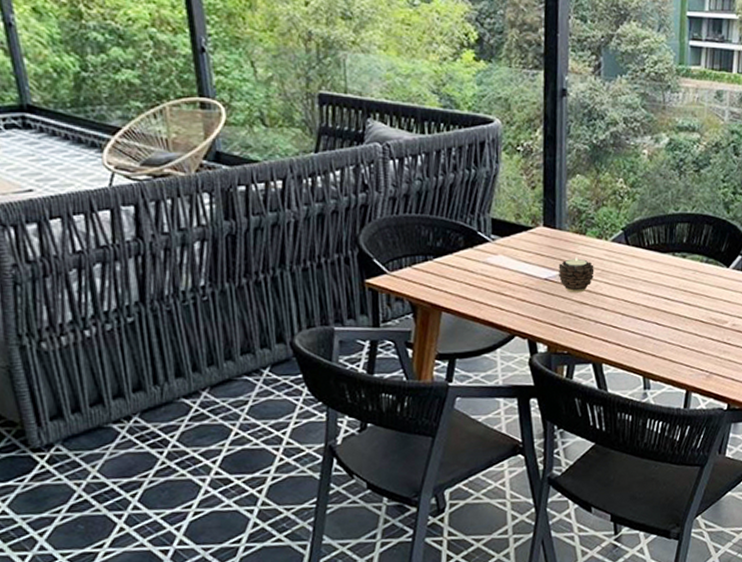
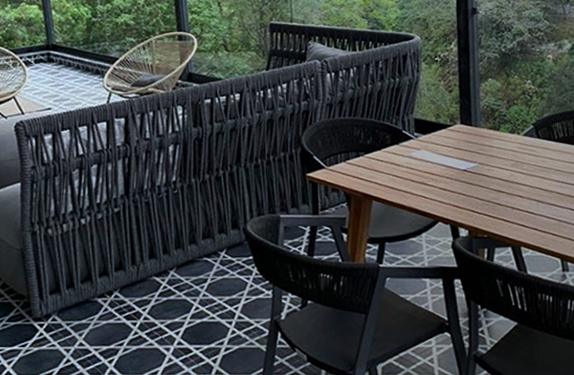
candle: present [558,257,594,293] -> none [476,150,509,183]

